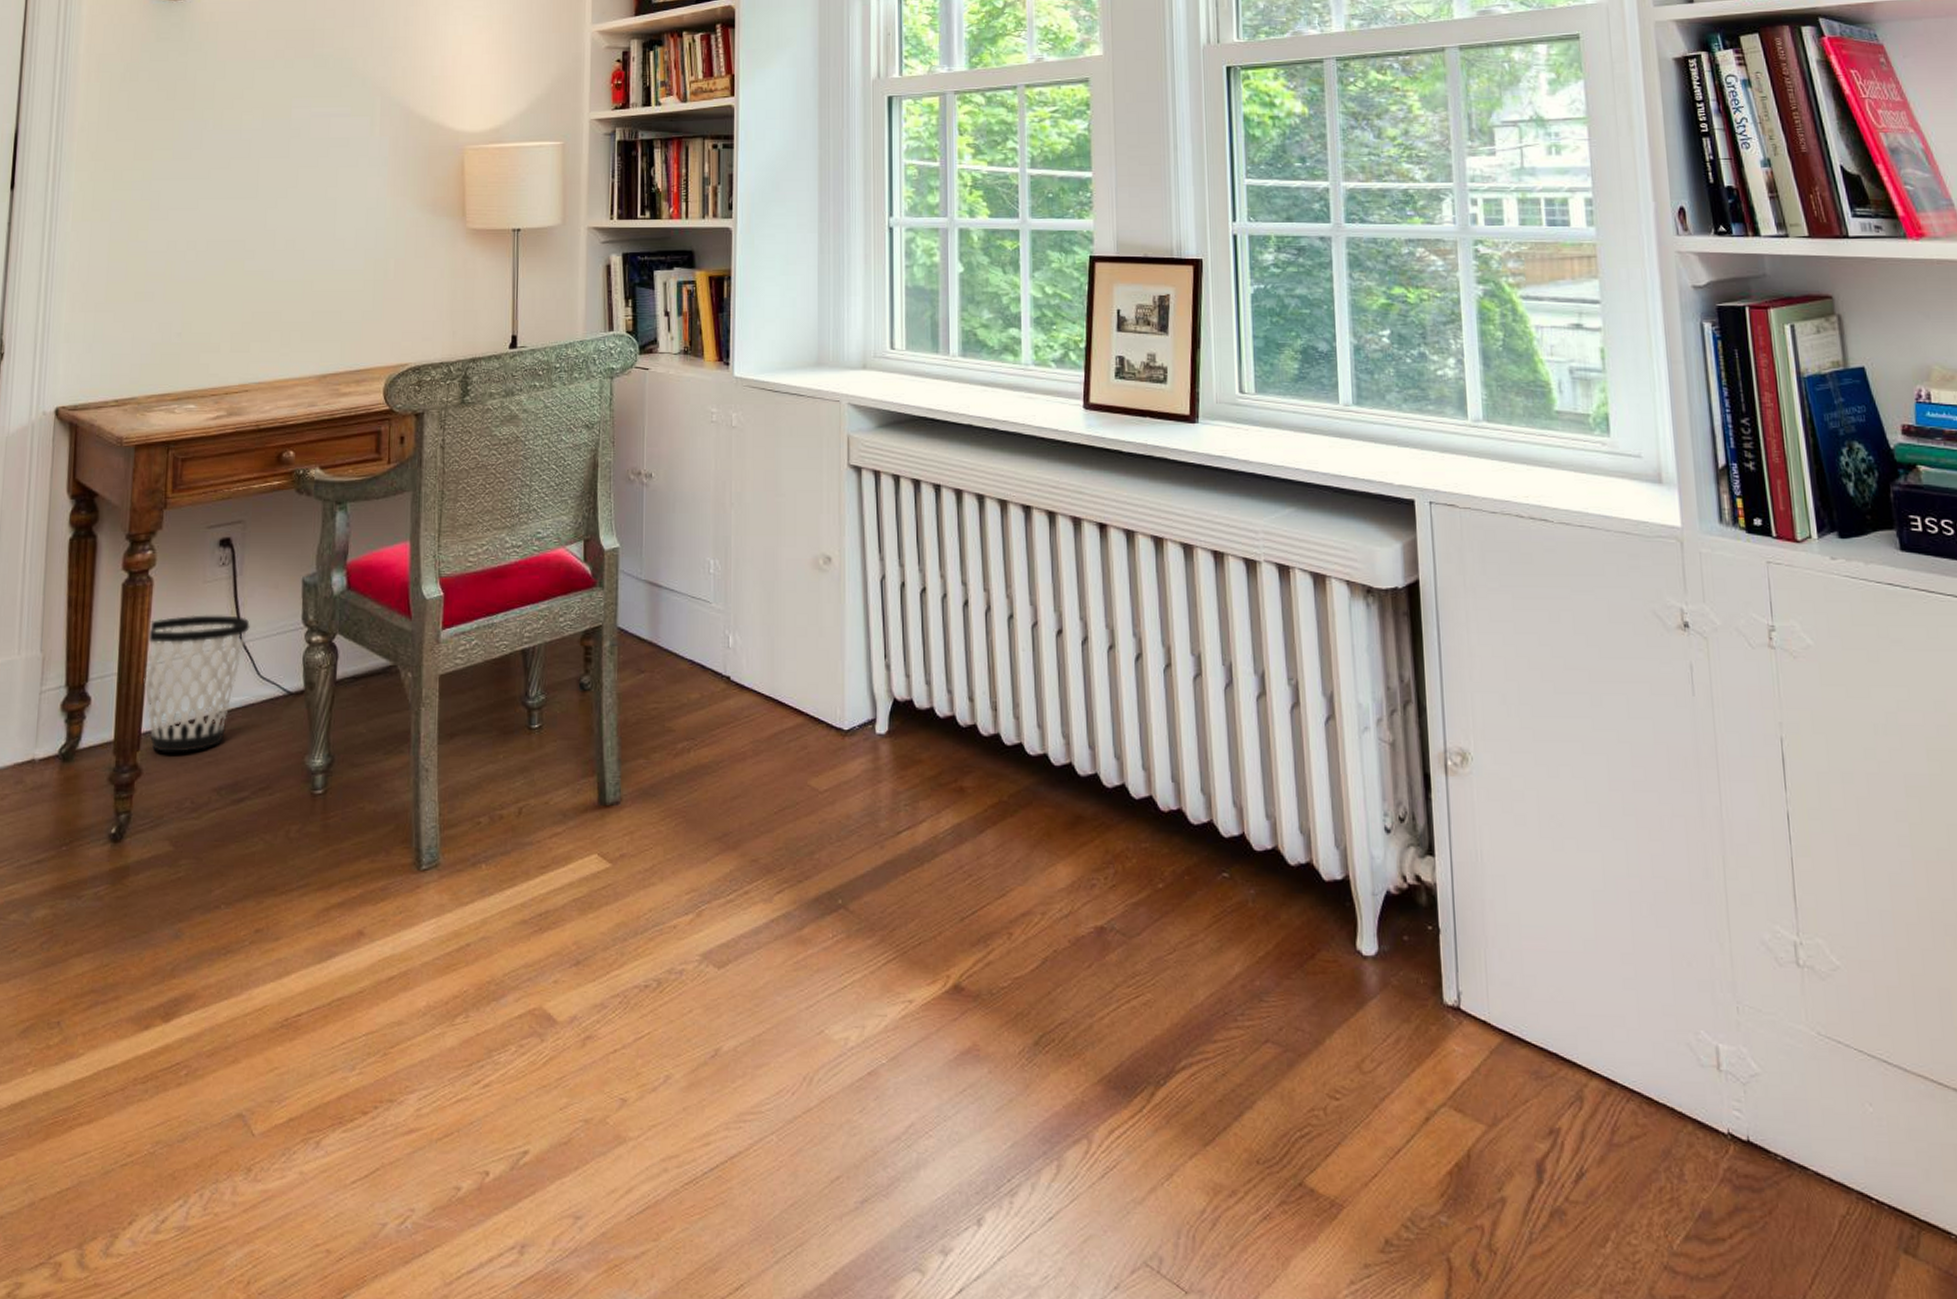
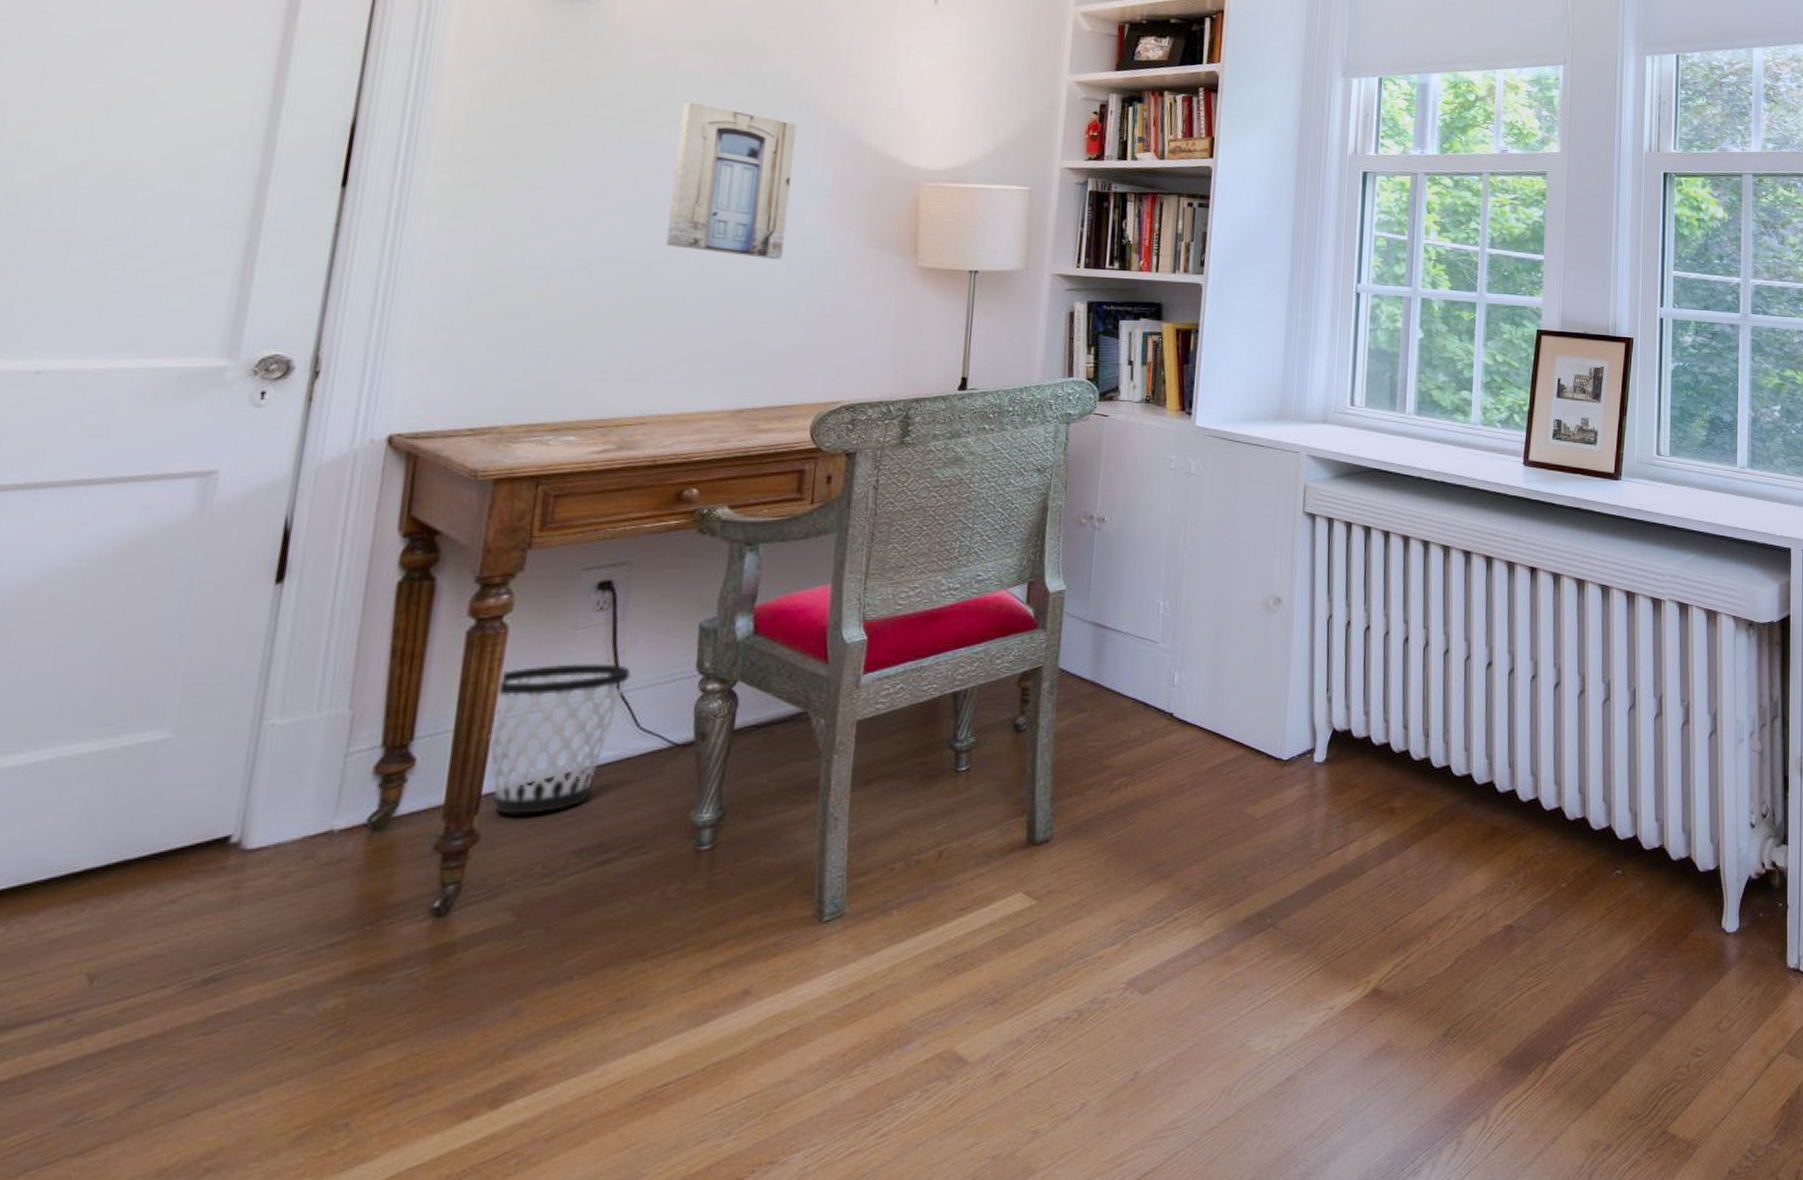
wall art: none [255,86,356,231] -> present [665,101,797,260]

